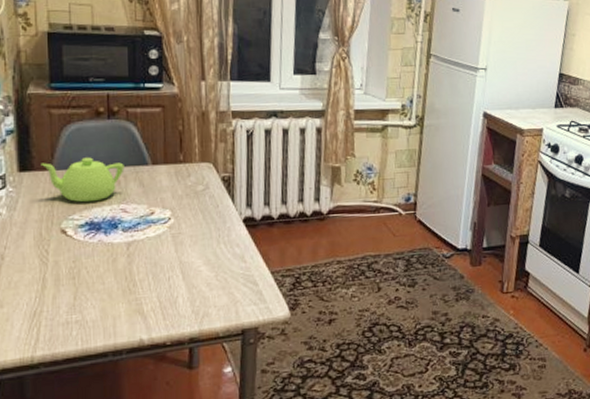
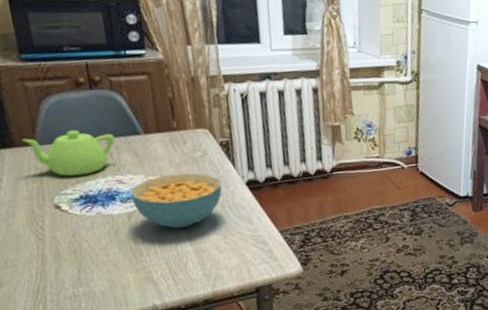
cereal bowl: none [132,205,220,262] -> present [131,172,222,229]

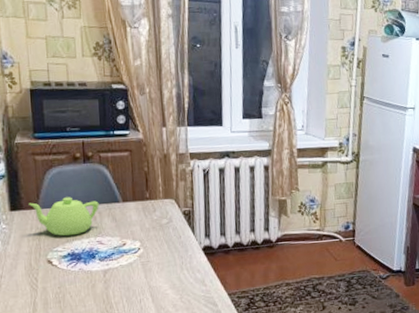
cereal bowl: present [131,172,222,229] -> none [107,237,182,286]

